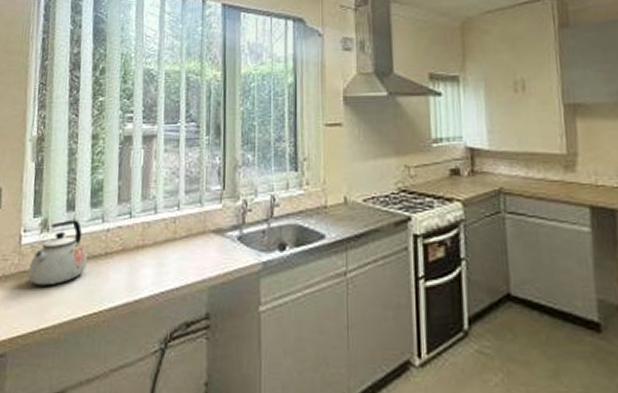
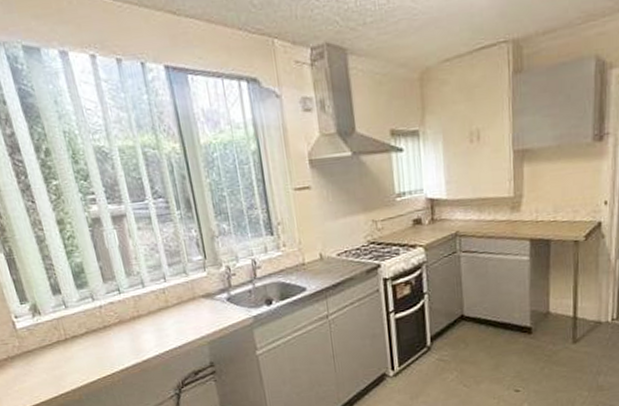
kettle: present [28,220,87,286] -> none [31,301,89,361]

